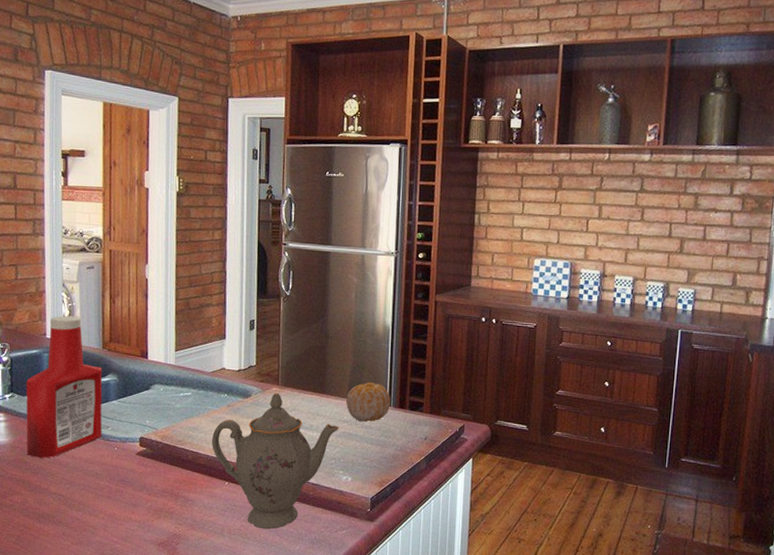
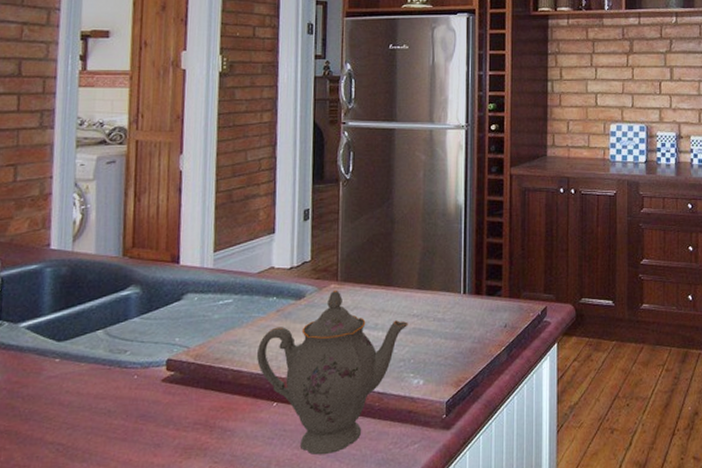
ketchup bottle: present [26,315,102,458] -> none [16,220,121,400]
fruit: present [346,381,391,422] -> none [416,268,465,315]

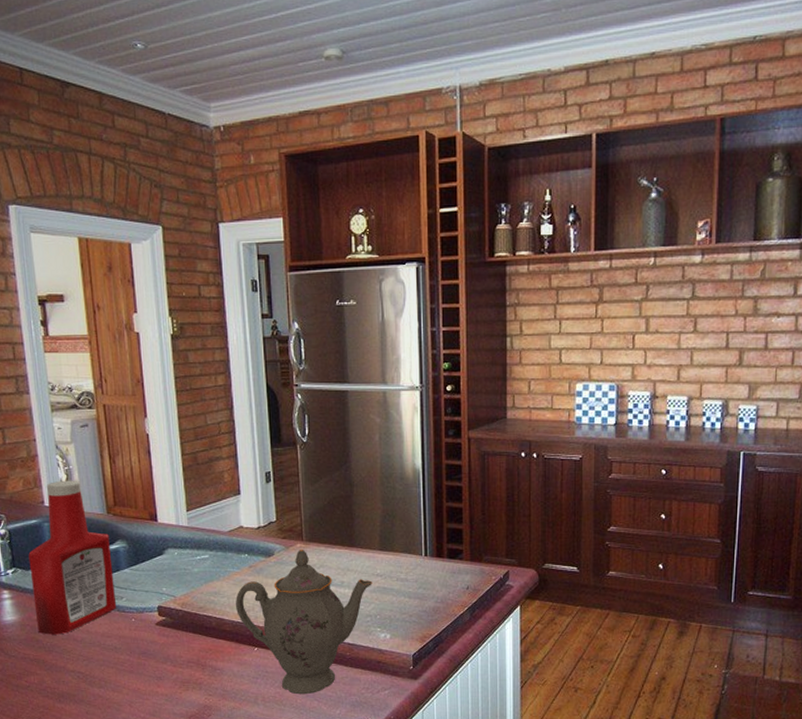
ketchup bottle: none [16,220,121,400] -> present [28,480,117,635]

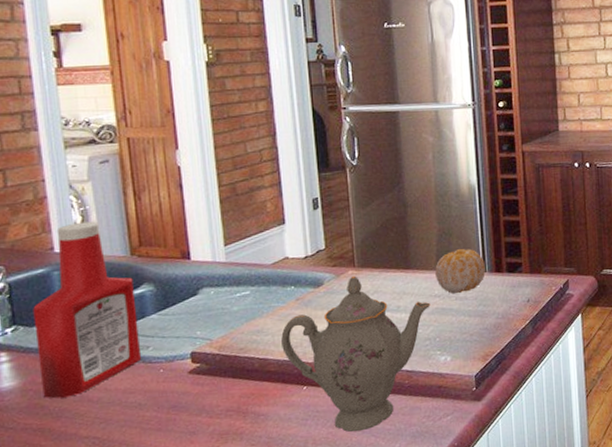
fruit: none [378,530,426,575] -> present [435,248,485,294]

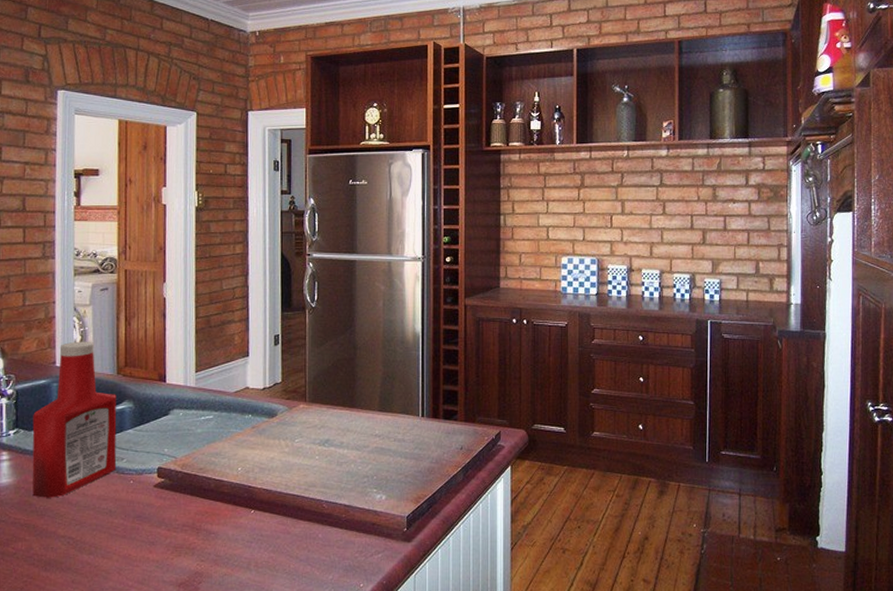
teapot: present [281,276,431,432] -> none [236,410,371,559]
fruit: present [435,248,485,294] -> none [377,392,423,436]

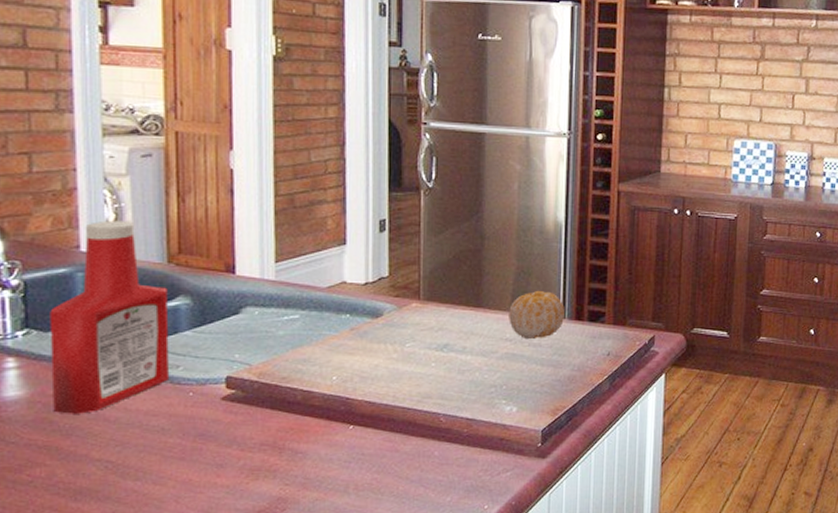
fruit: none [377,392,423,436] -> present [509,290,565,340]

